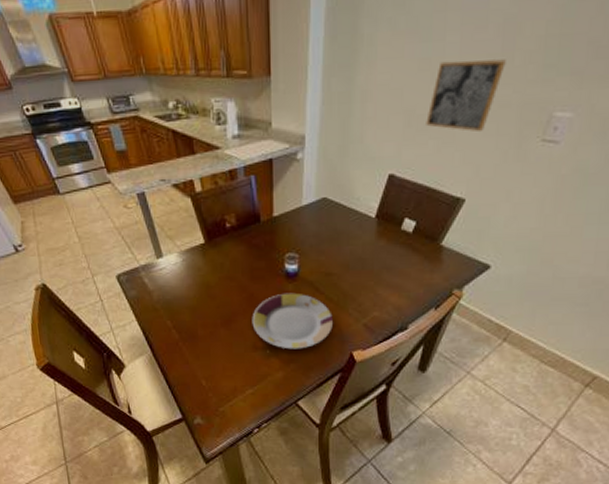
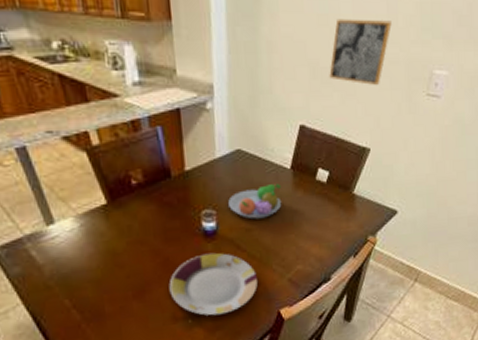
fruit bowl: none [311,232,364,265] -> present [228,184,282,220]

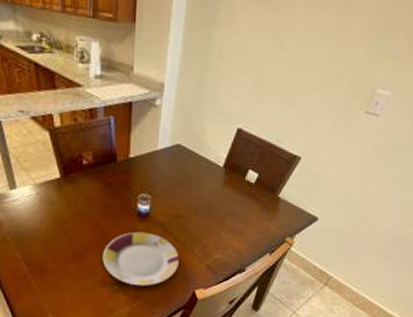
fruit bowl: present [228,184,282,220] -> none [163,179,212,208]
wall art: present [329,19,392,86] -> none [272,32,342,99]

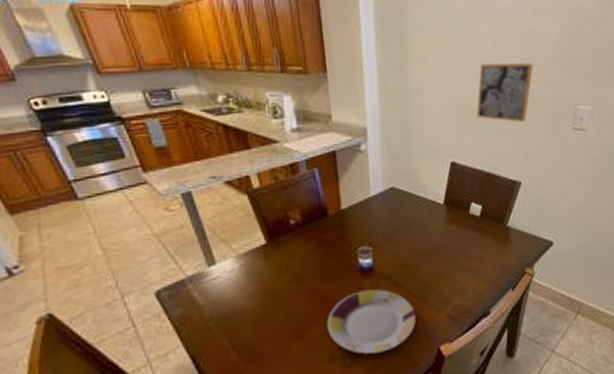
wall art: none [272,32,342,99] -> present [476,63,534,123]

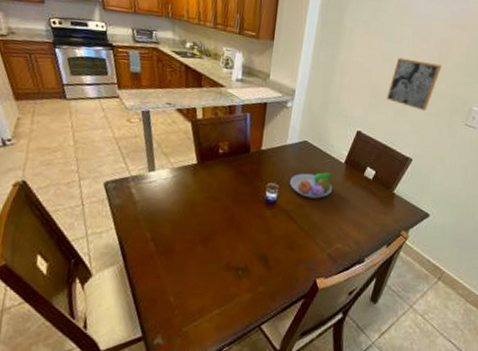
plate: present [326,288,416,354] -> none [229,218,302,273]
fruit bowl: none [384,219,437,255] -> present [290,172,334,199]

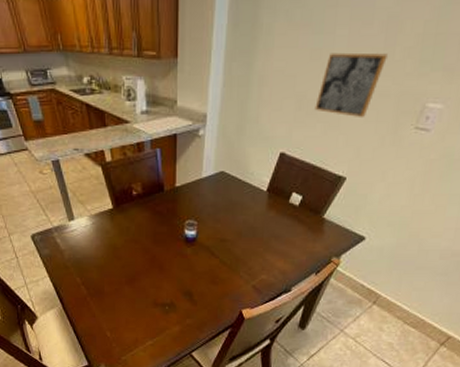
fruit bowl: present [290,172,334,199] -> none [209,203,256,232]

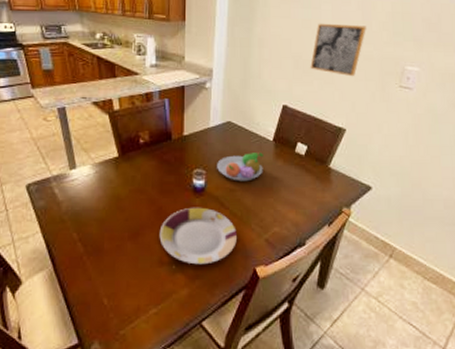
plate: none [153,256,225,307] -> present [159,207,237,265]
fruit bowl: none [209,203,256,232] -> present [217,153,263,182]

